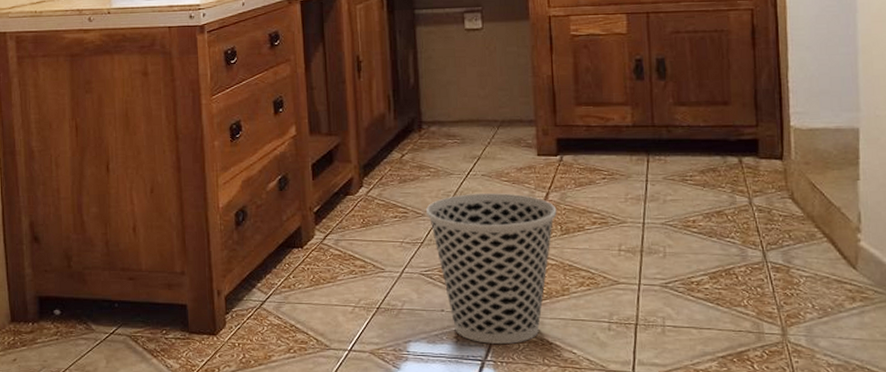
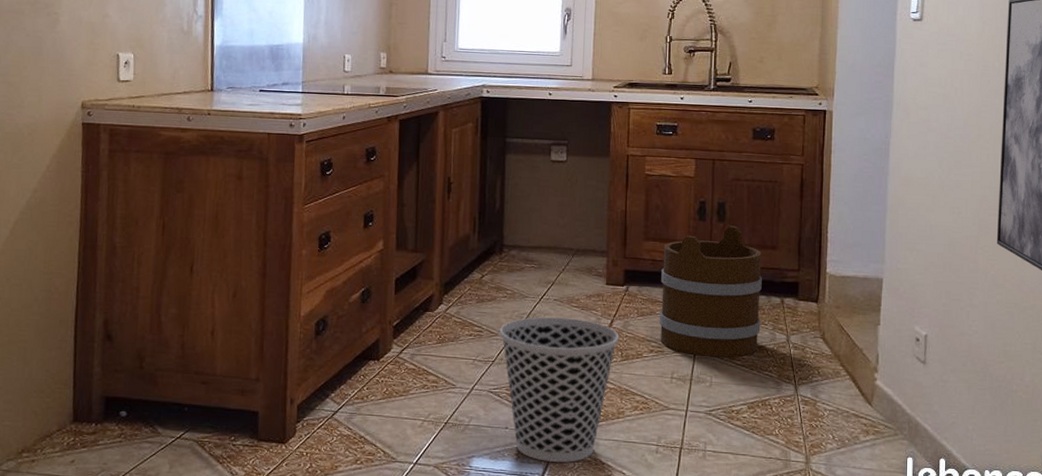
bucket: none [598,82,717,225] -> present [659,225,762,357]

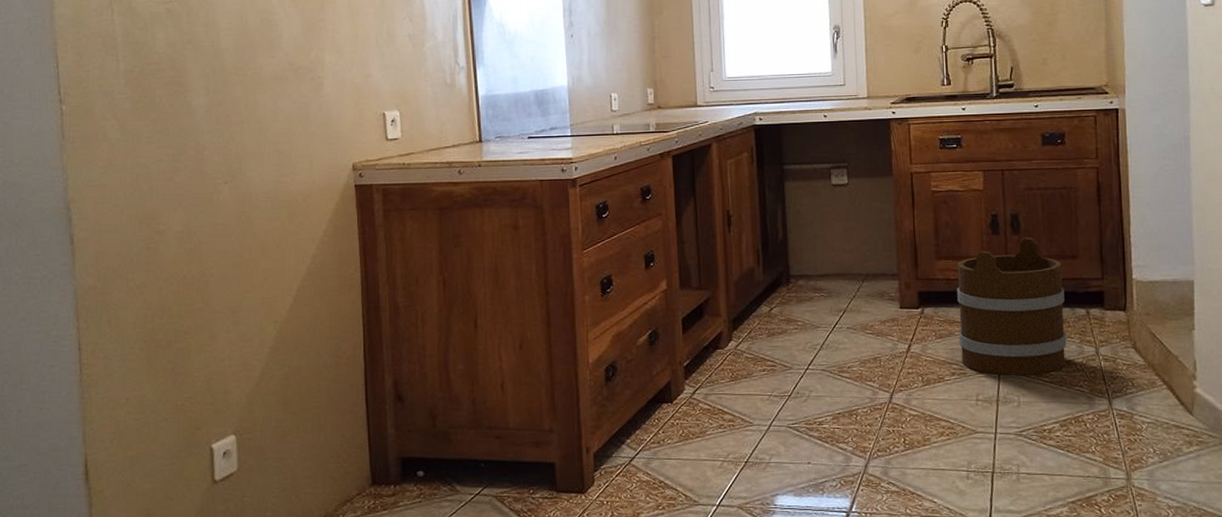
wastebasket: present [500,317,619,462] -> none [794,345,918,495]

